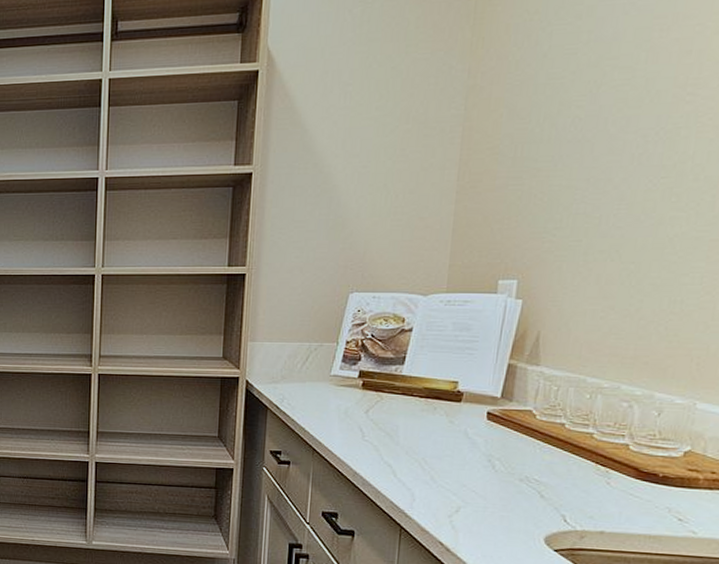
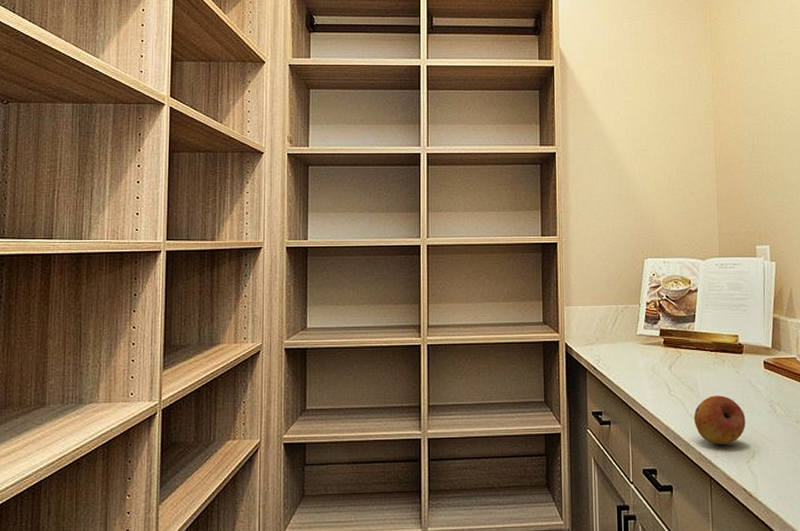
fruit: none [388,444,454,496] -> present [693,395,746,445]

